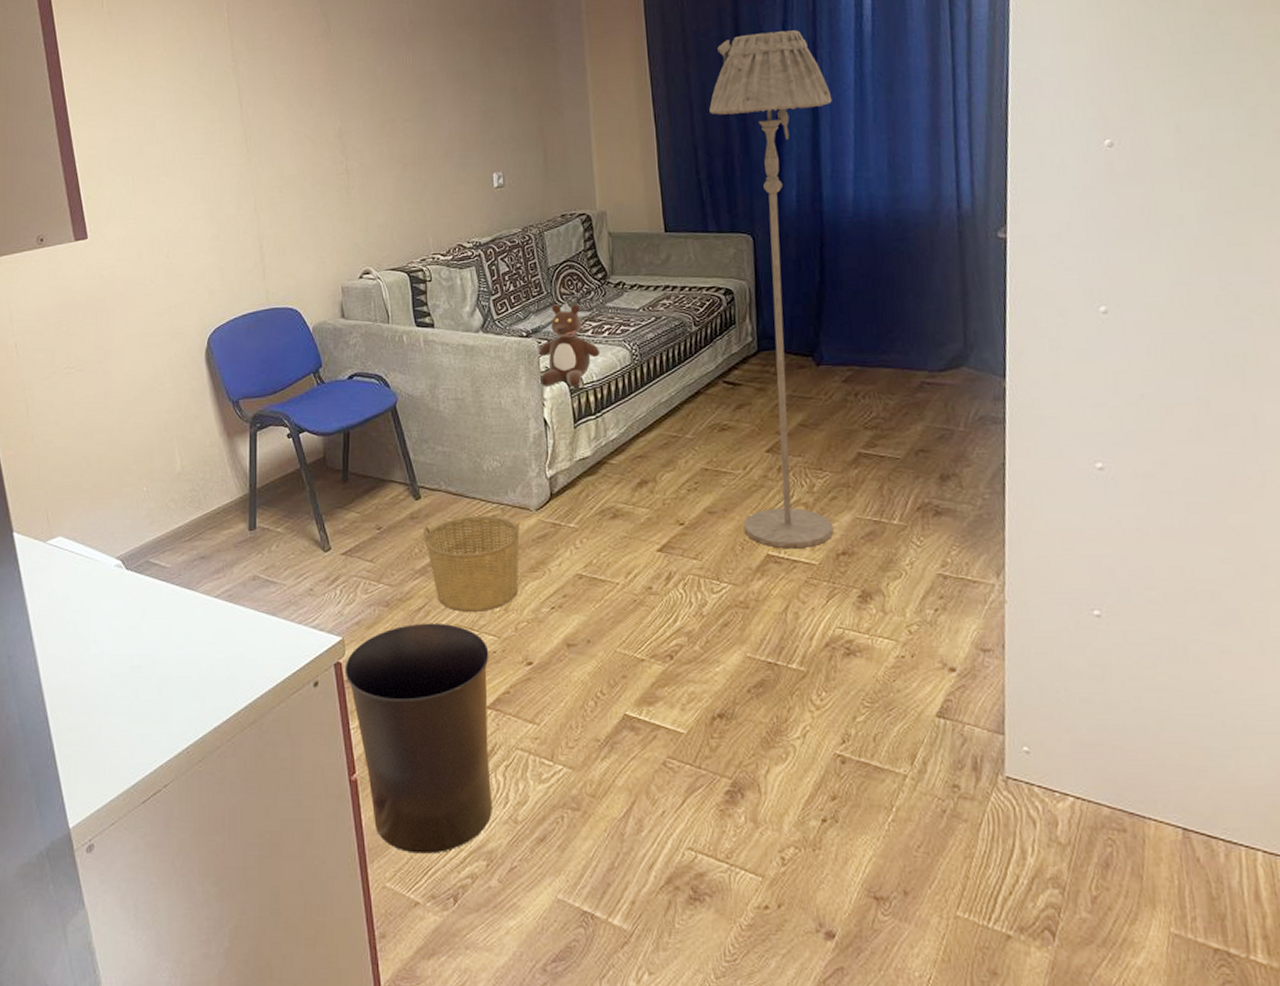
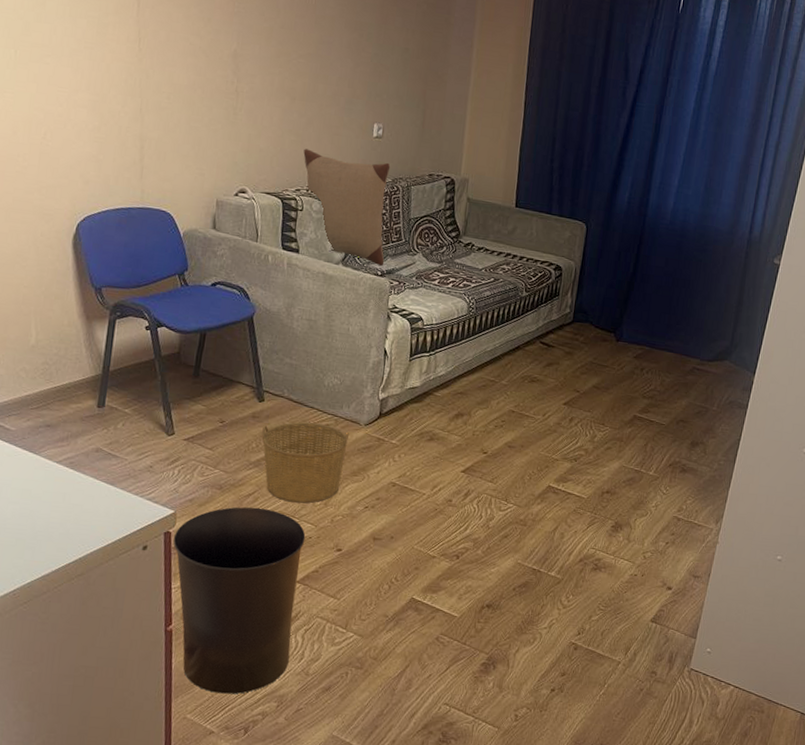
pillow: none [423,211,528,327] -> present [303,148,391,267]
stuffed animal: present [539,303,601,388] -> none [387,252,443,327]
floor lamp: present [709,30,834,549] -> none [535,48,673,485]

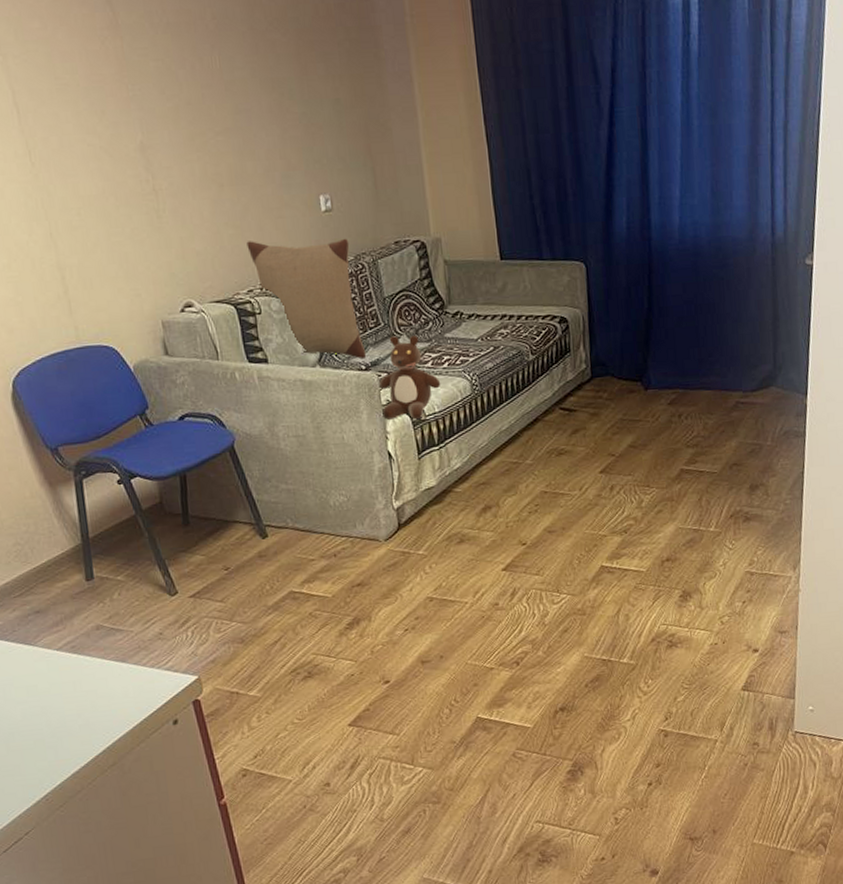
waste bin: present [173,506,306,694] -> none [203,653,360,860]
basket: present [261,422,349,504] -> none [273,549,372,641]
stuffed animal: none [387,252,443,327] -> present [379,335,441,420]

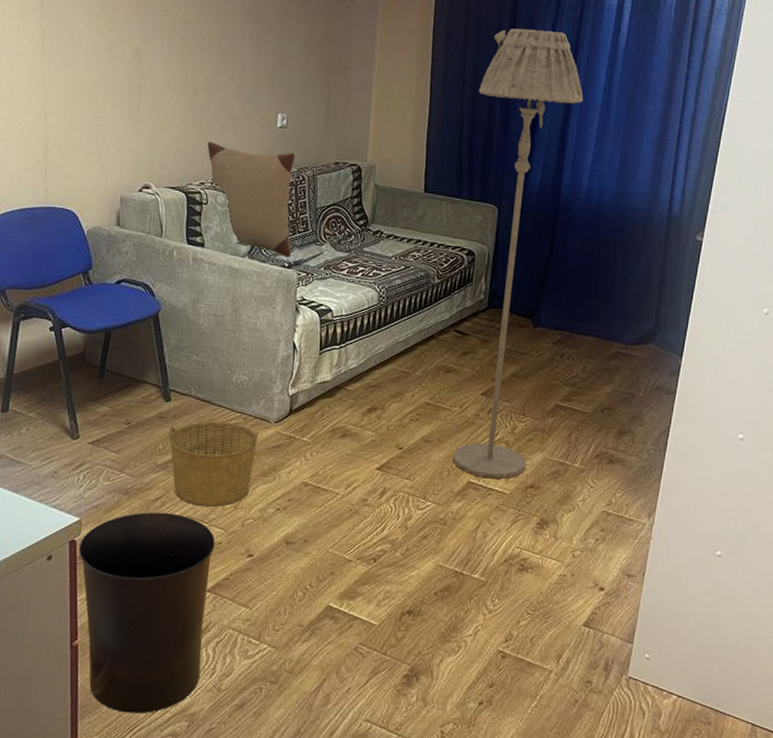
waste bin: none [203,653,360,860] -> present [78,511,216,714]
basket: none [273,549,372,641] -> present [168,421,258,507]
stuffed animal: present [379,335,441,420] -> none [295,242,352,319]
floor lamp: none [541,46,660,560] -> present [453,28,584,479]

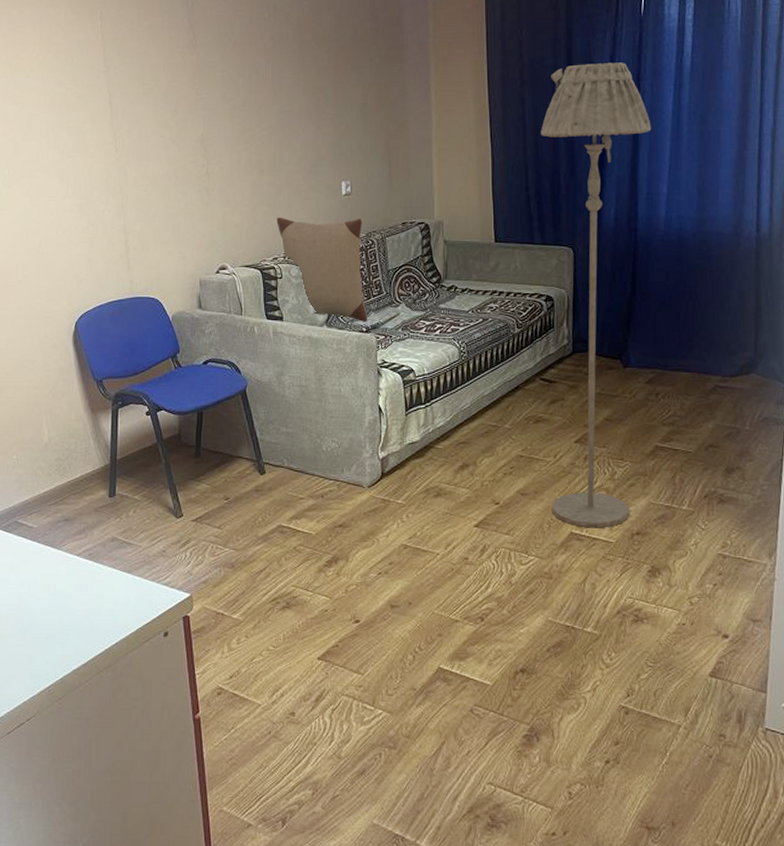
waste bin: present [78,511,216,714] -> none [192,583,321,783]
basket: present [168,421,258,507] -> none [267,491,353,575]

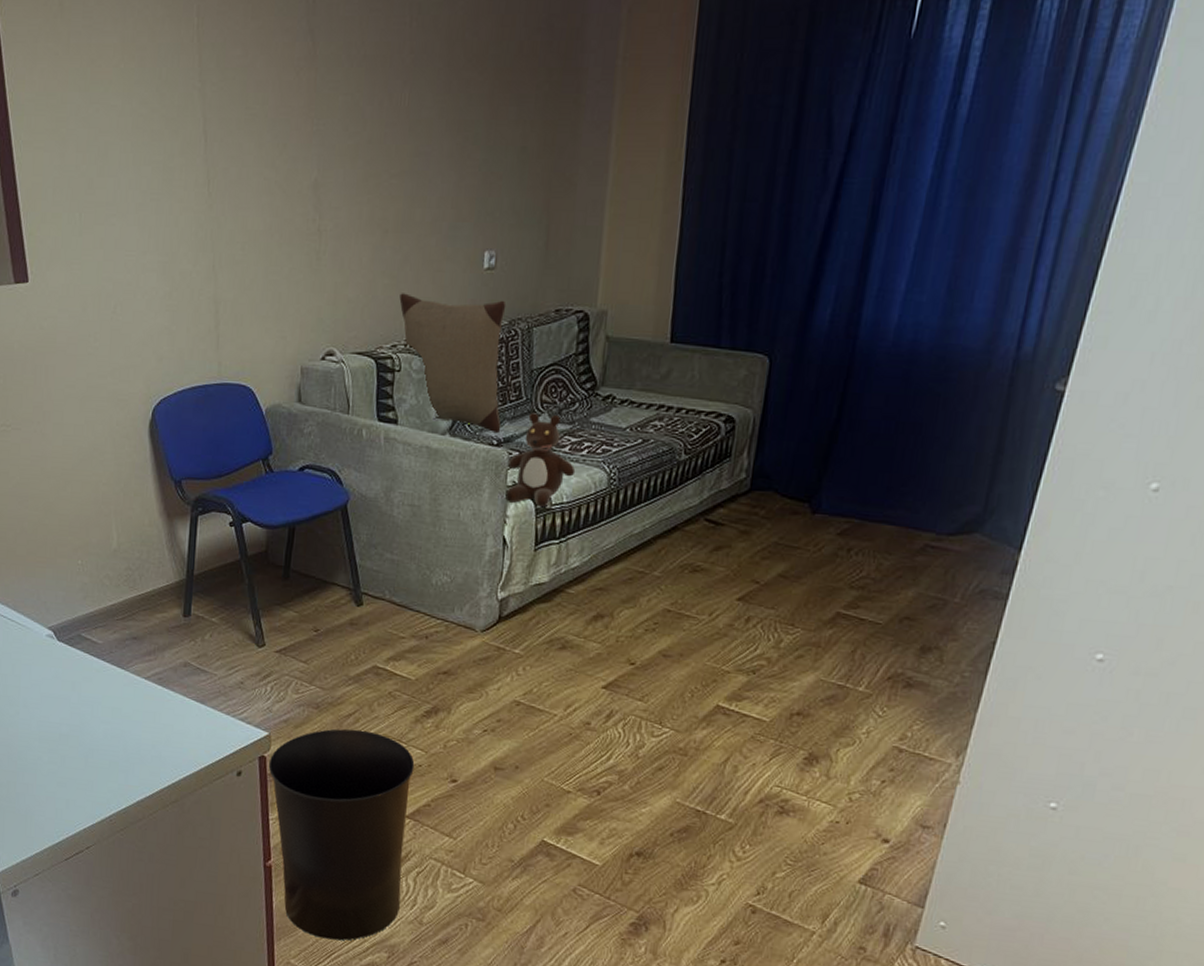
waste bin: none [192,583,321,783] -> present [268,728,415,941]
stuffed animal: none [377,304,432,380] -> present [505,413,576,508]
floor lamp: present [541,62,652,528] -> none [698,105,899,704]

